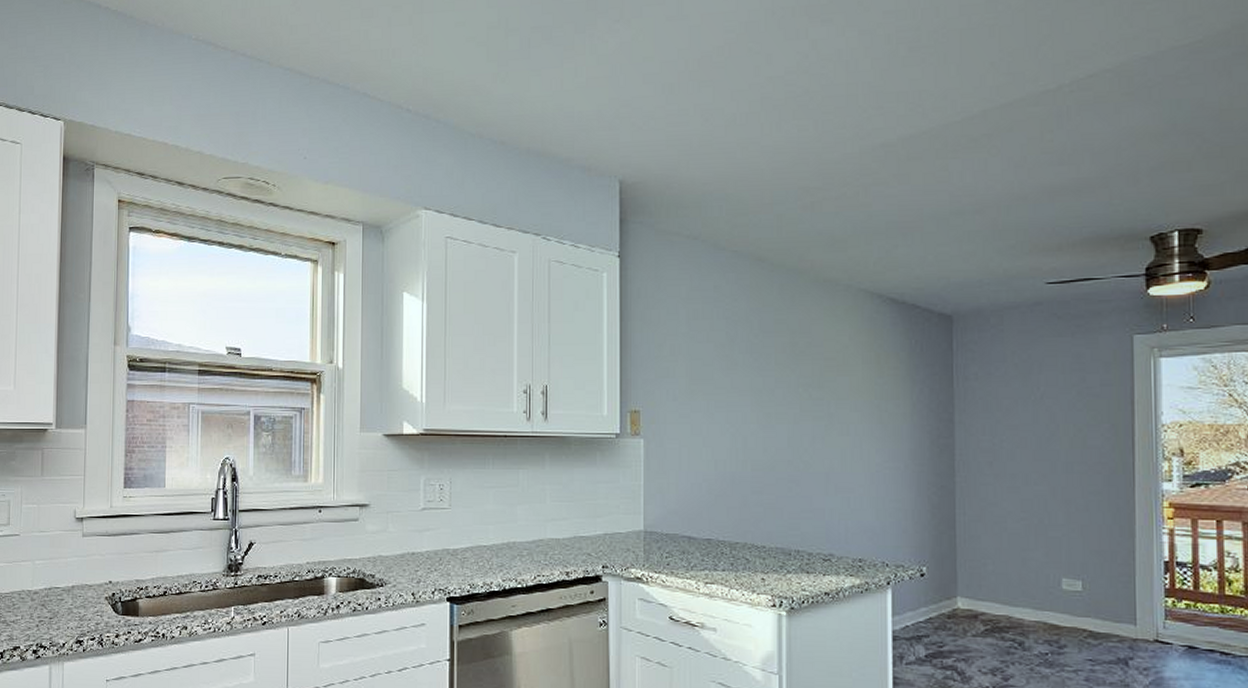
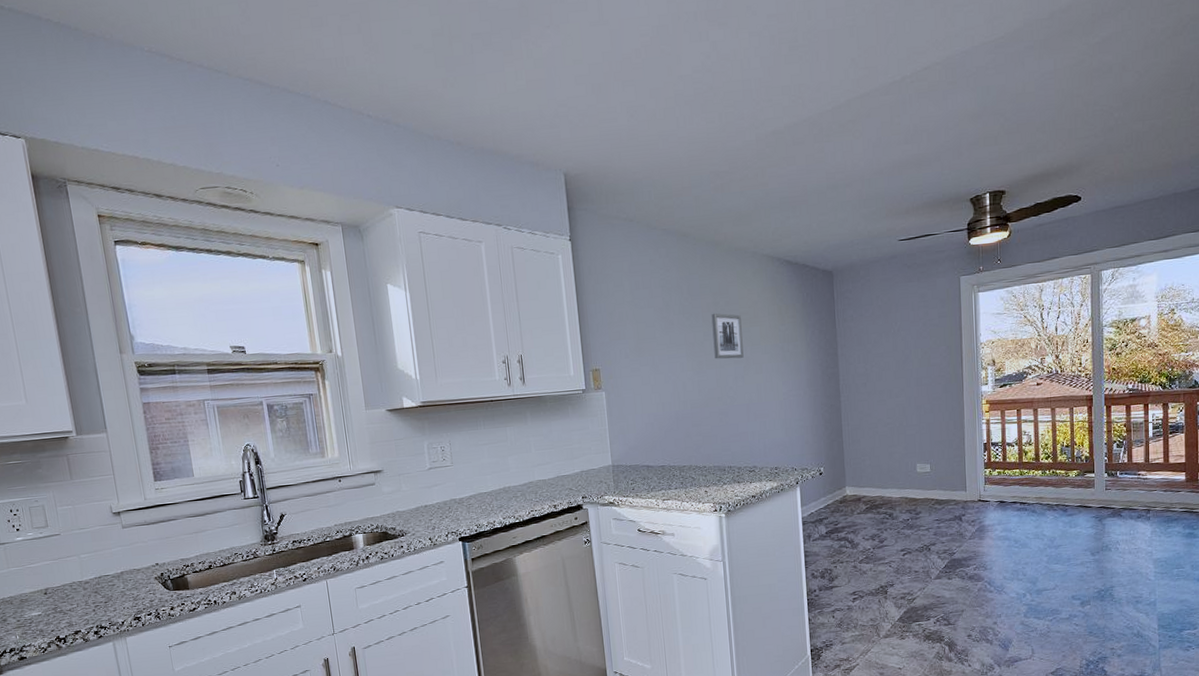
wall art: none [787,355,826,414] -> present [711,313,744,359]

